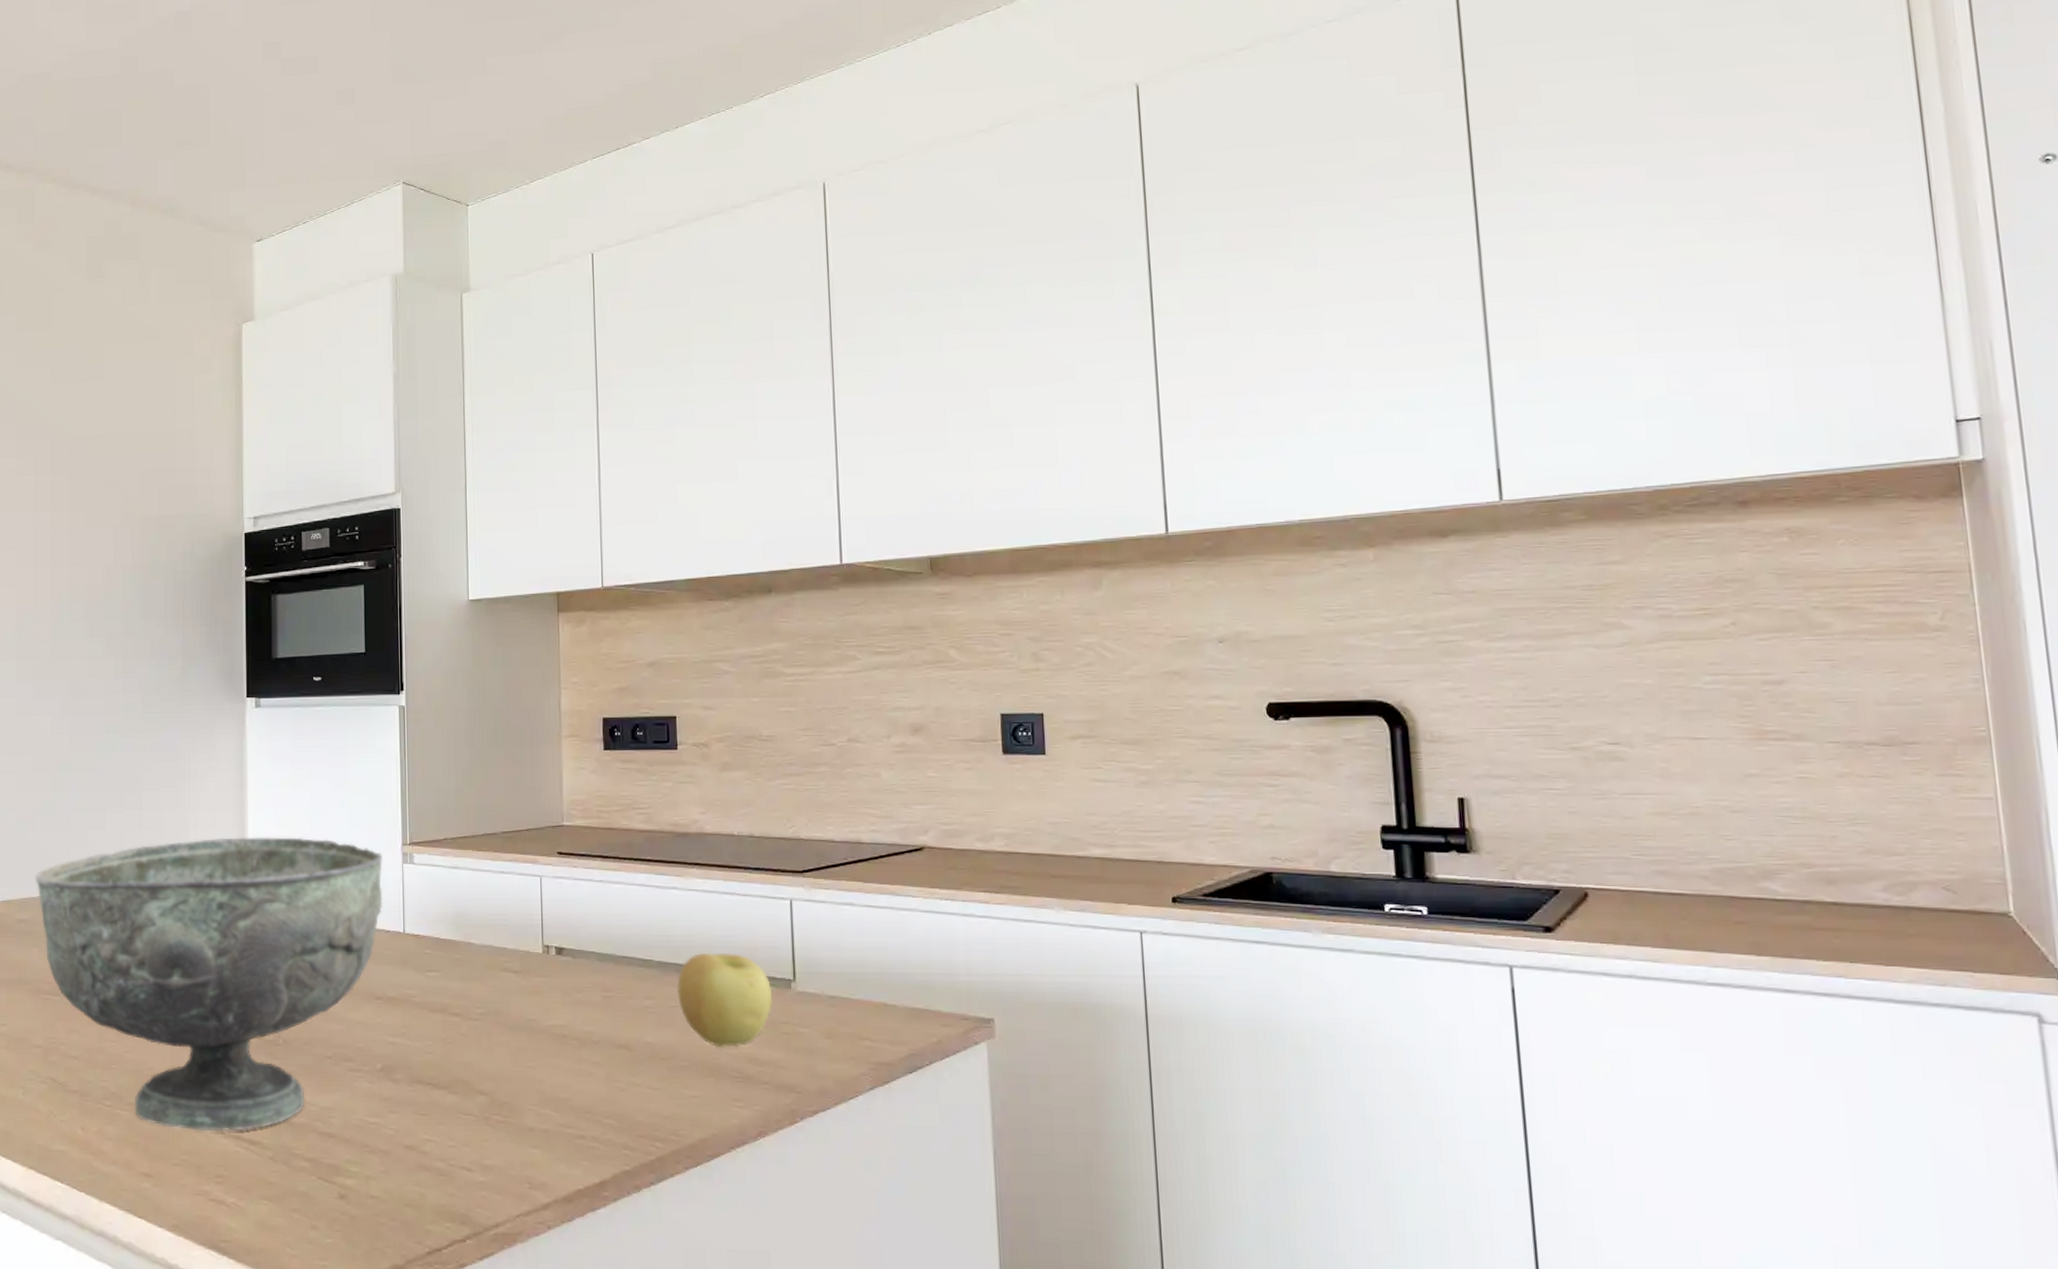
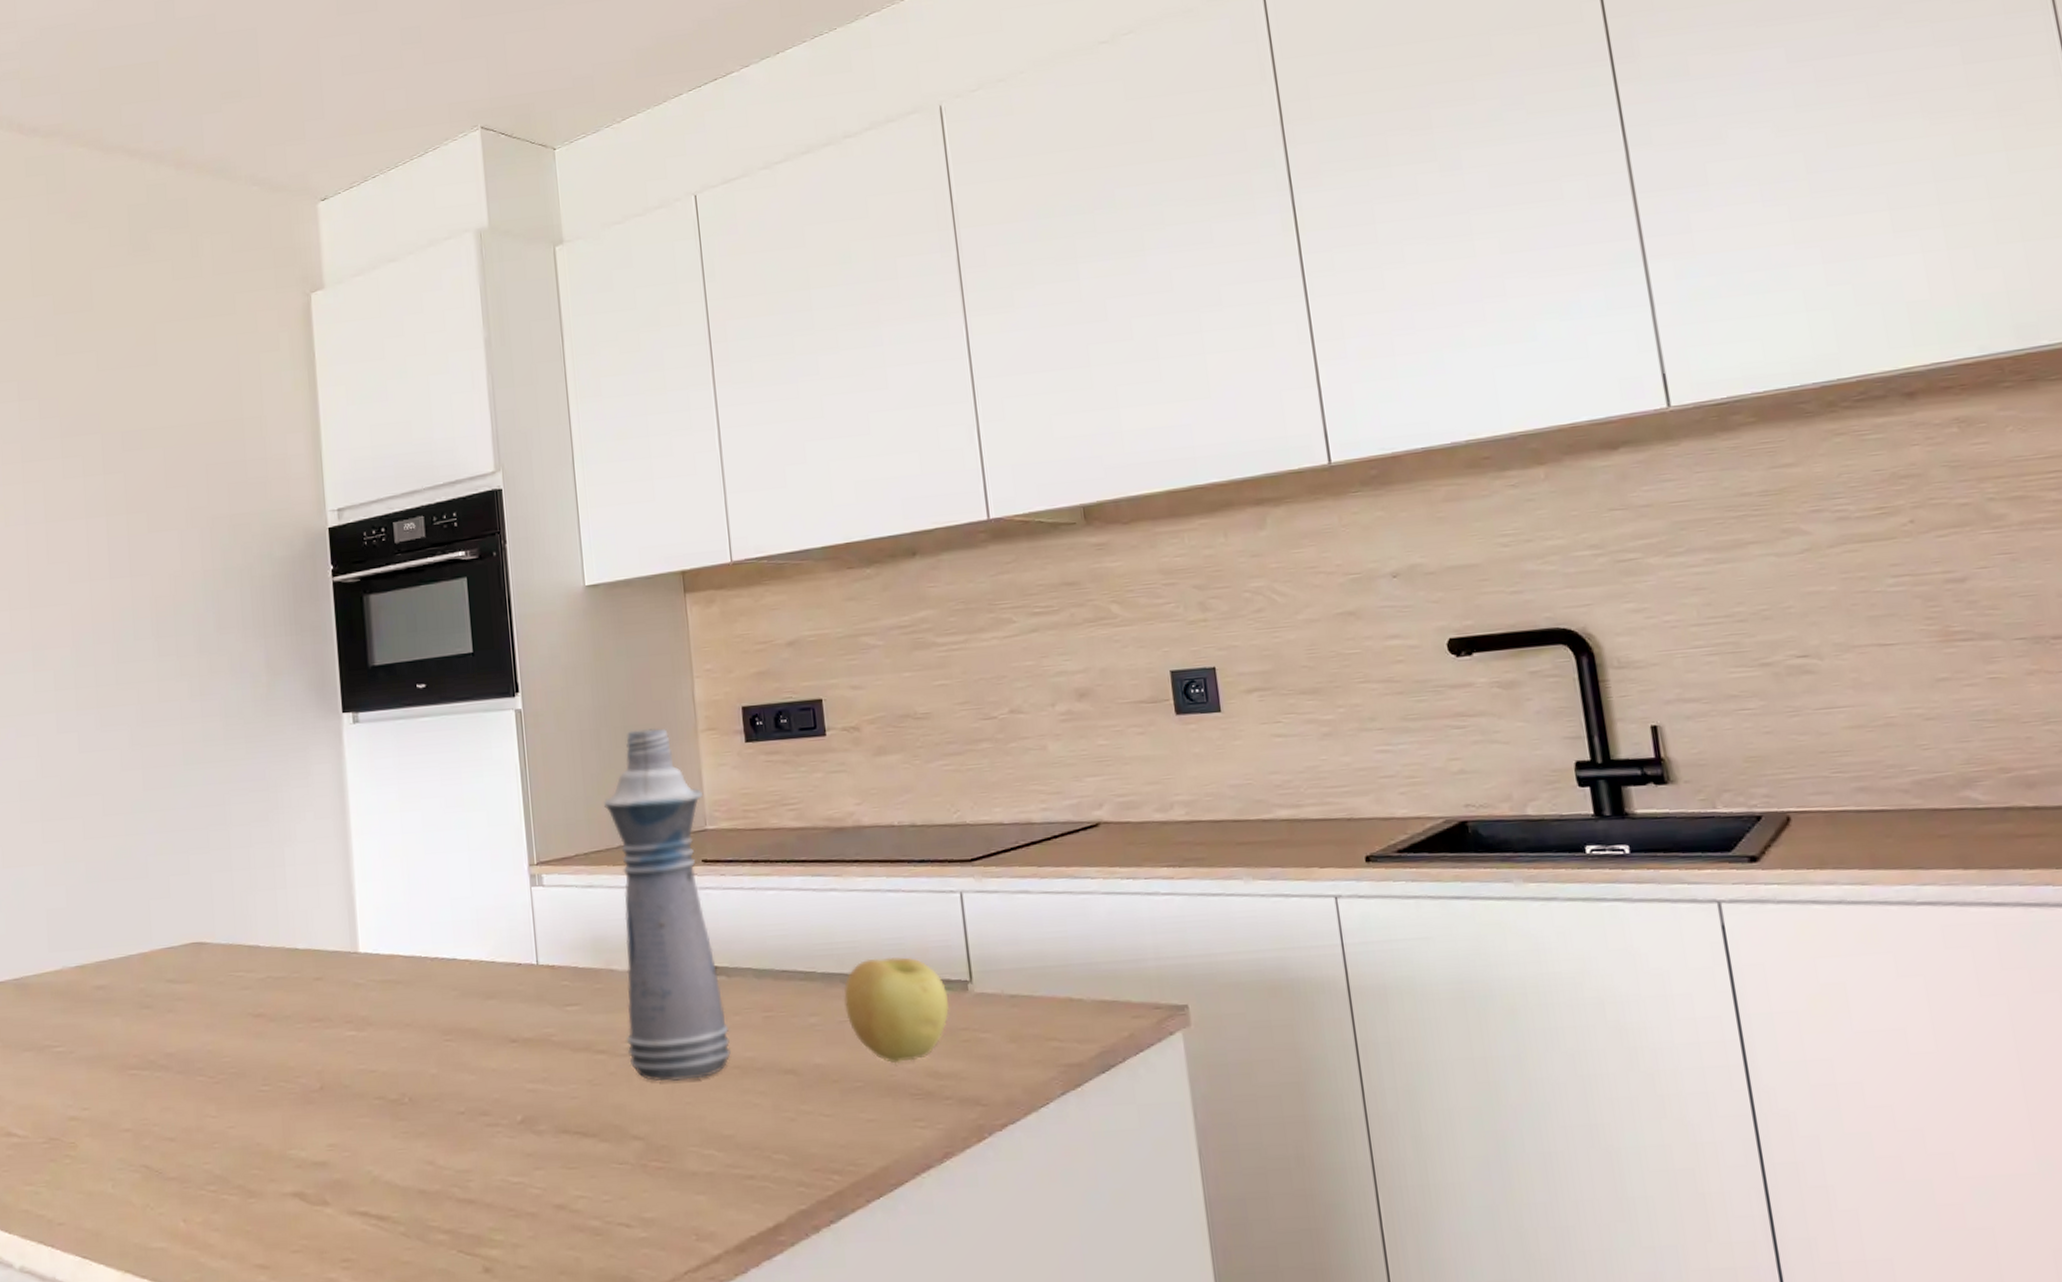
decorative bowl: present [35,837,383,1132] -> none [111,866,512,1211]
bottle: none [473,732,572,1046] -> present [604,728,731,1081]

